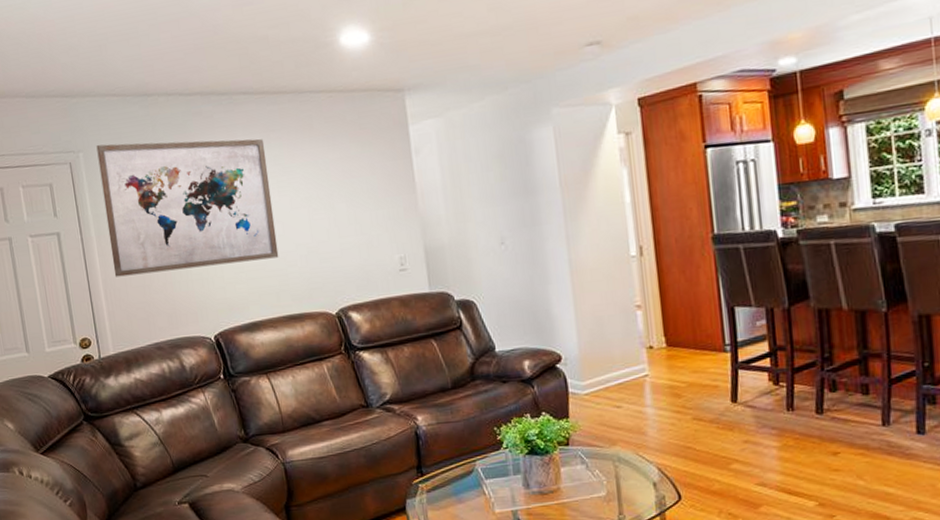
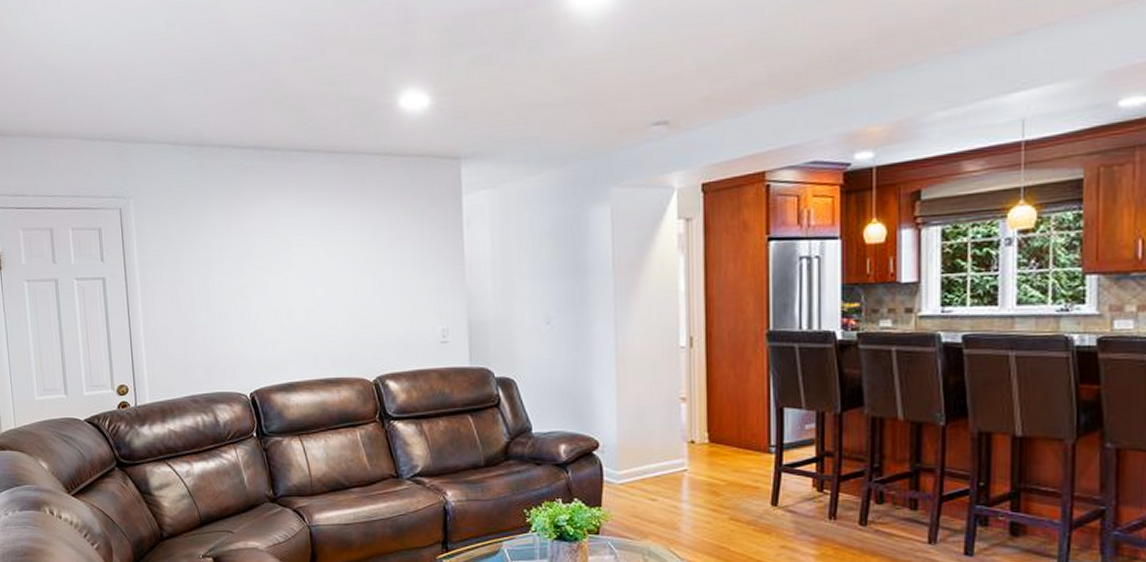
wall art: present [96,138,279,277] -> none [147,192,321,327]

